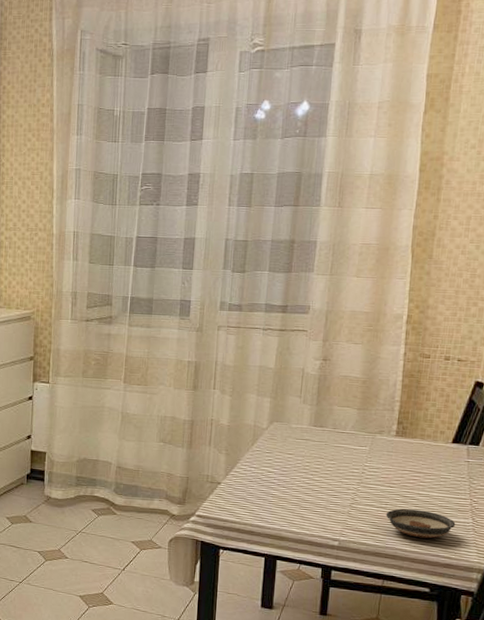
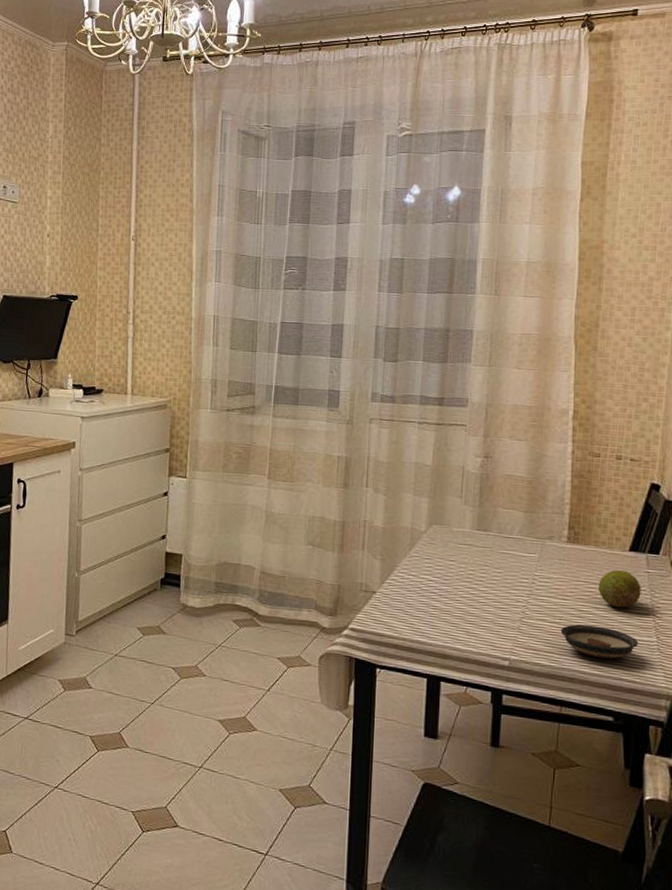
fruit: none [422,460,461,494] -> present [598,570,641,608]

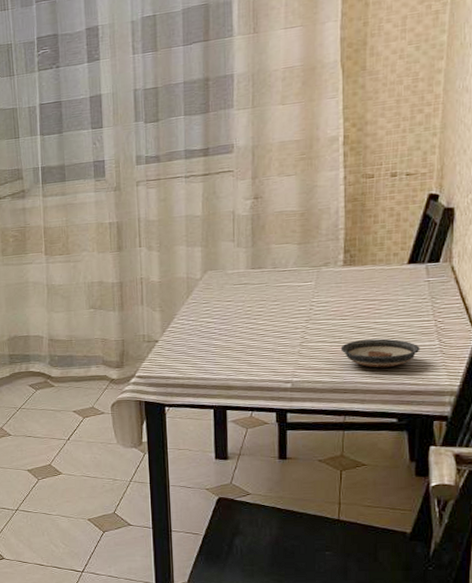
fruit: present [598,570,641,608] -> none [377,283,422,319]

